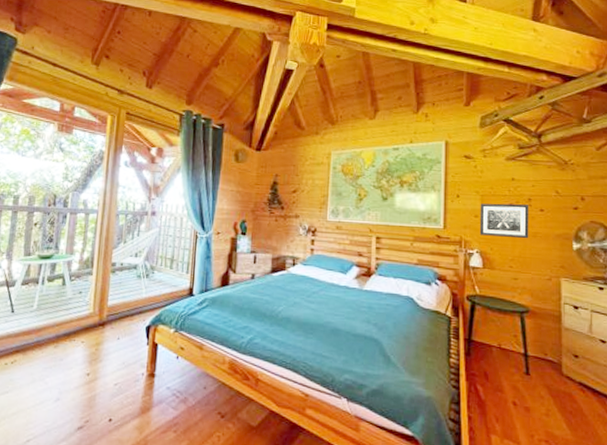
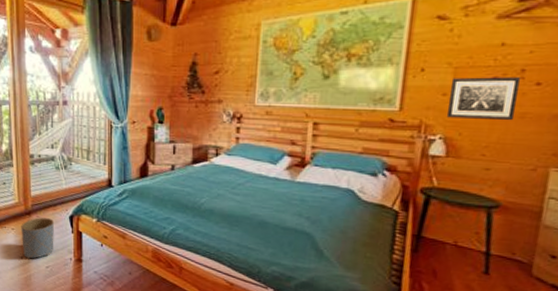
planter: none [90,329,130,376] -> present [21,217,55,259]

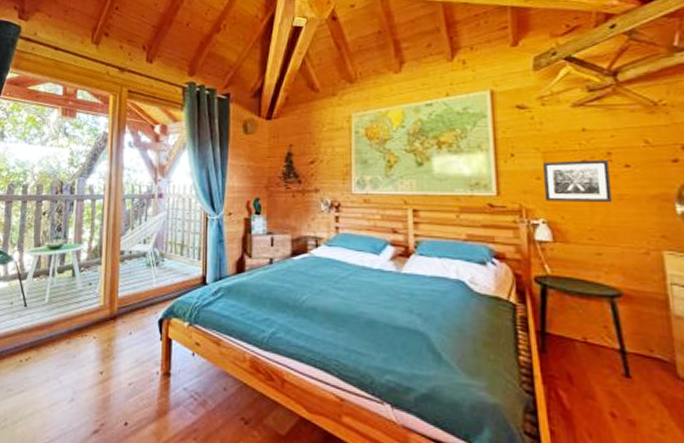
planter: present [21,217,55,259] -> none [103,323,142,374]

